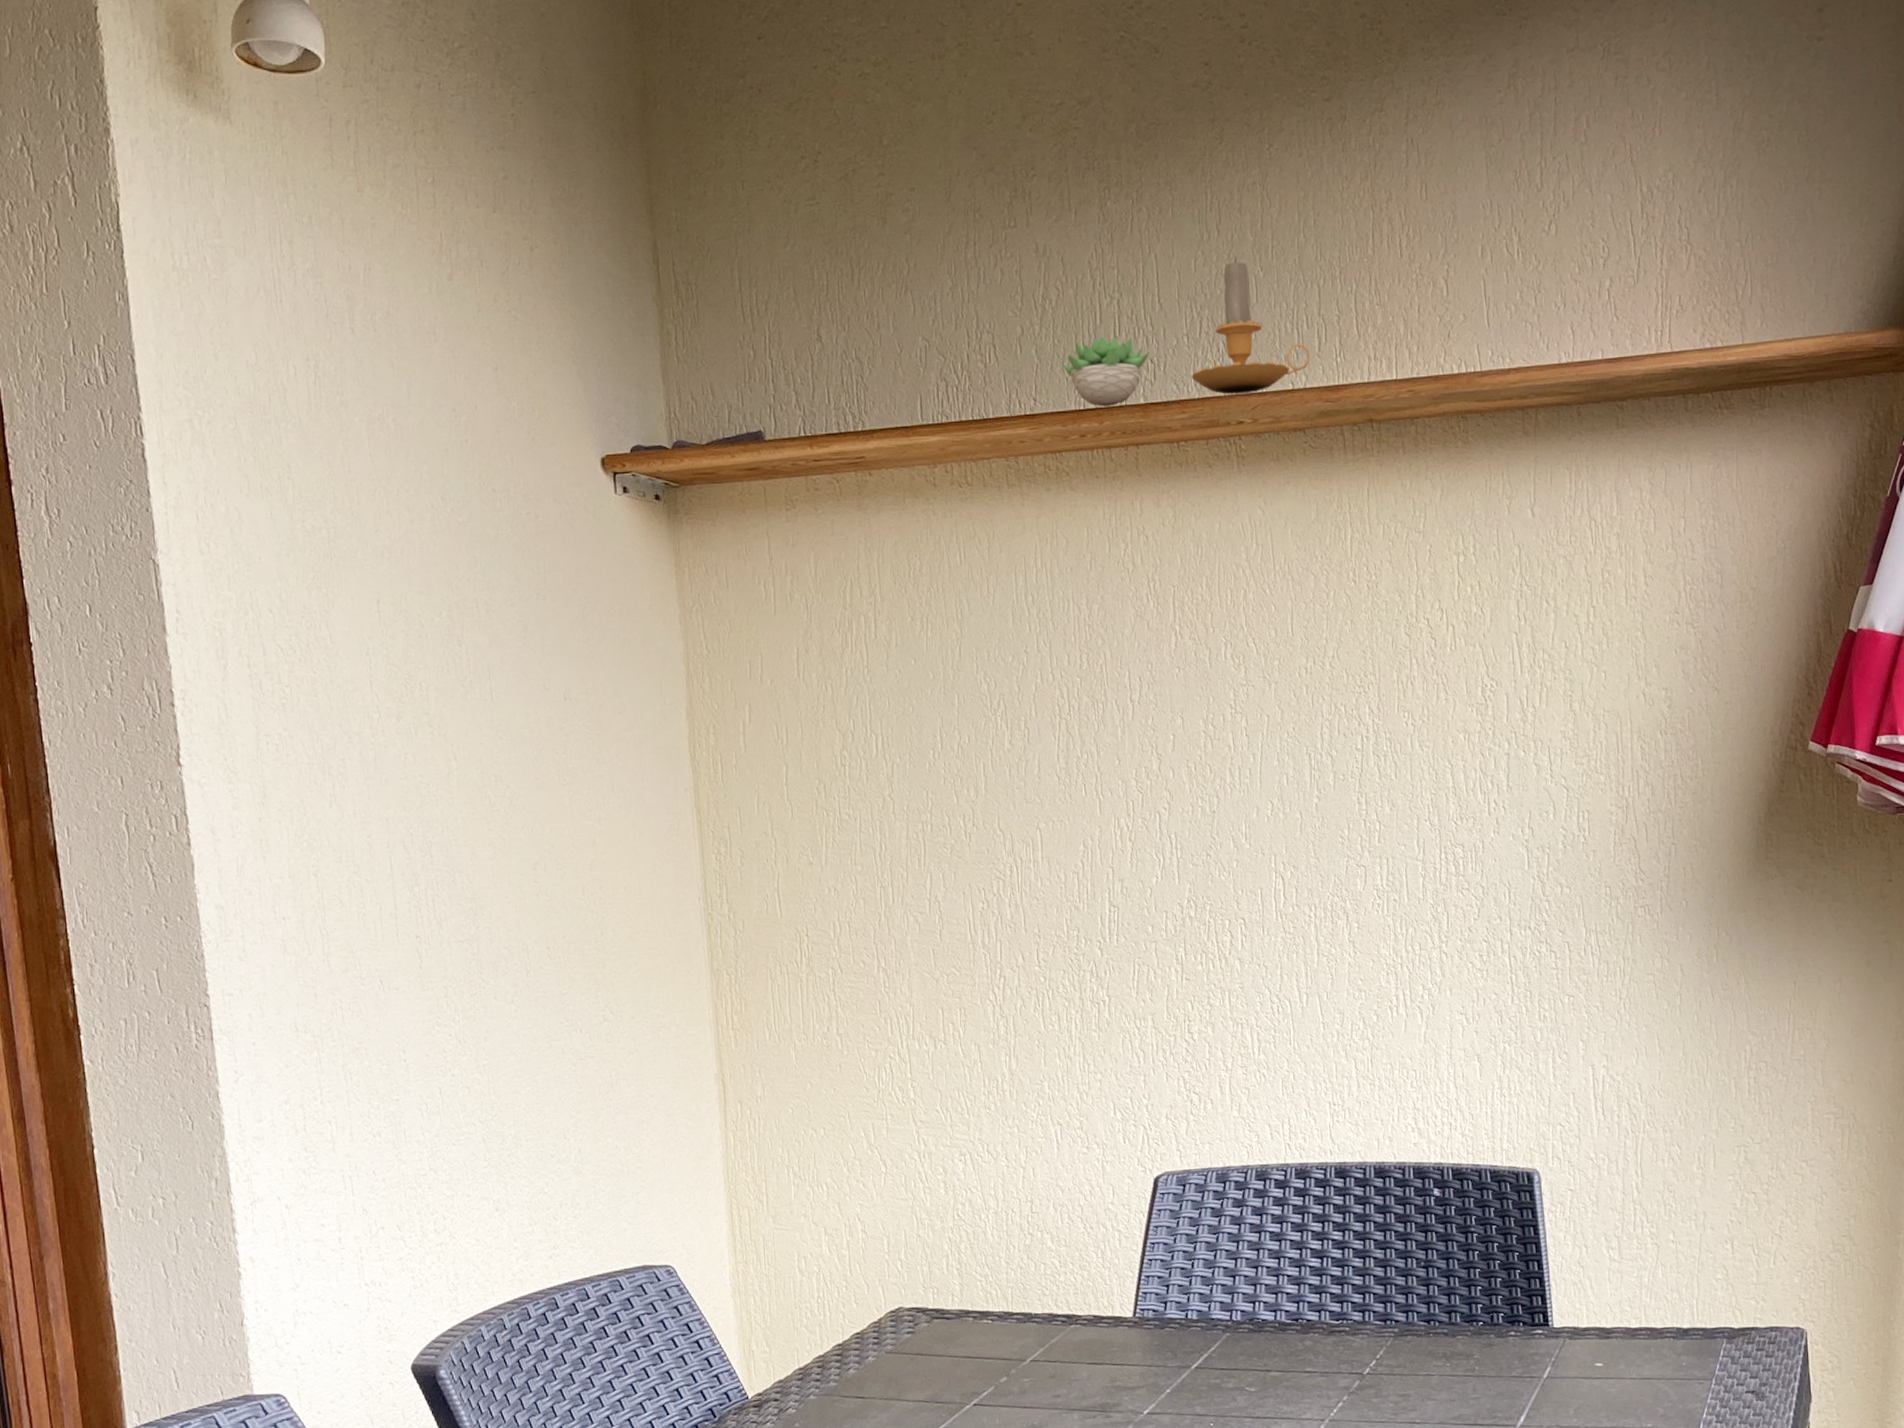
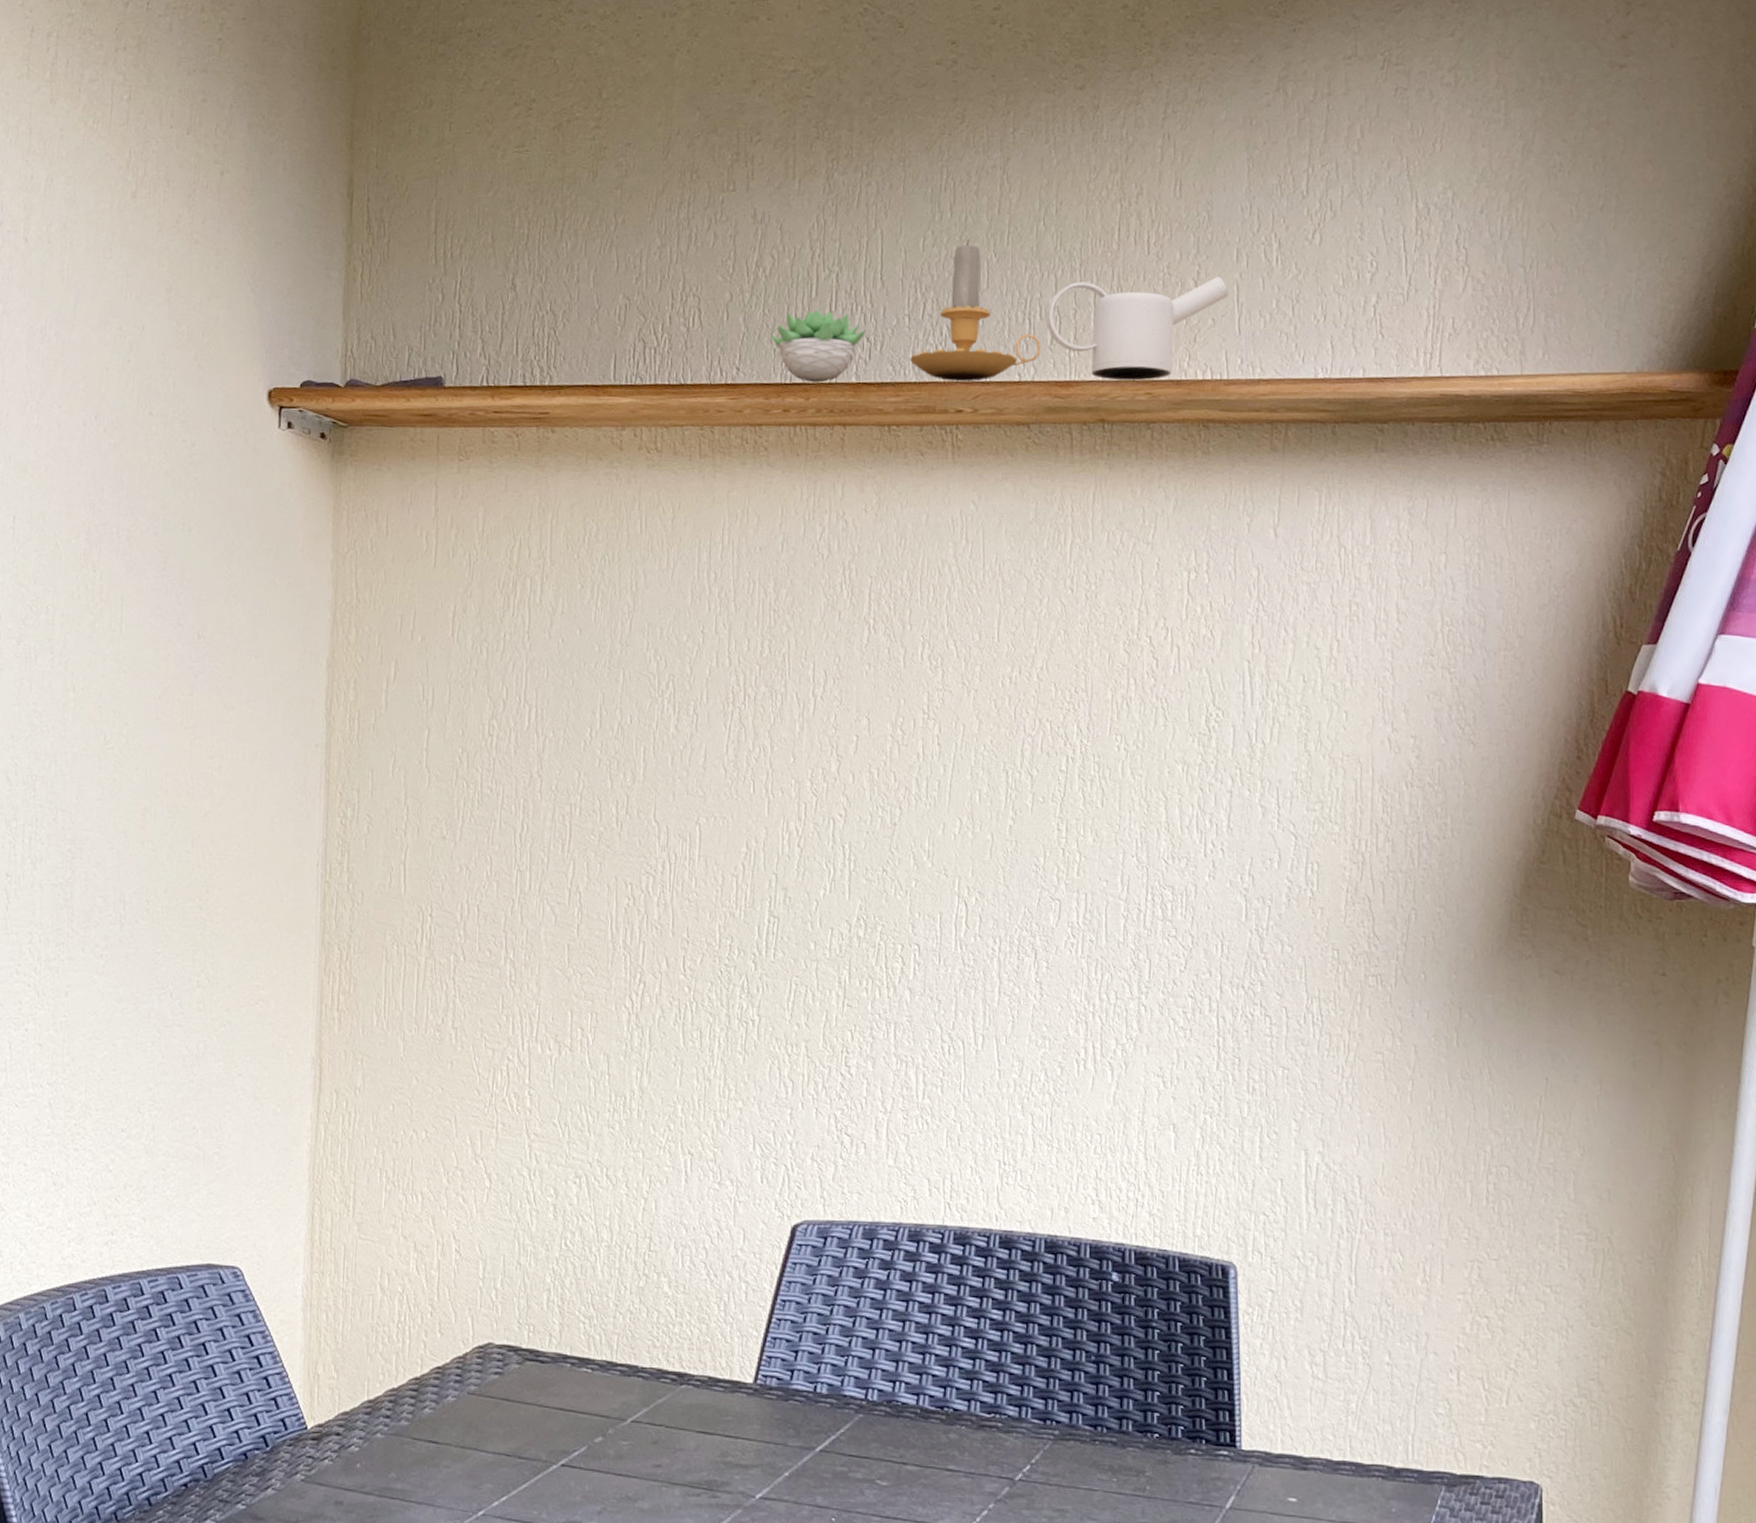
watering can: none [1312,273,1476,380] -> present [1045,276,1229,381]

